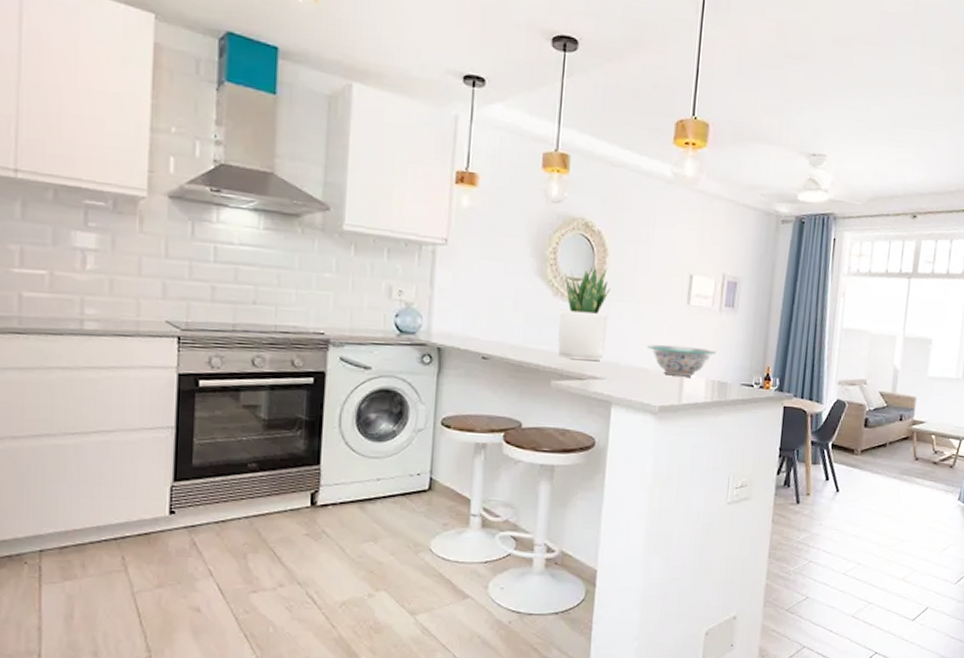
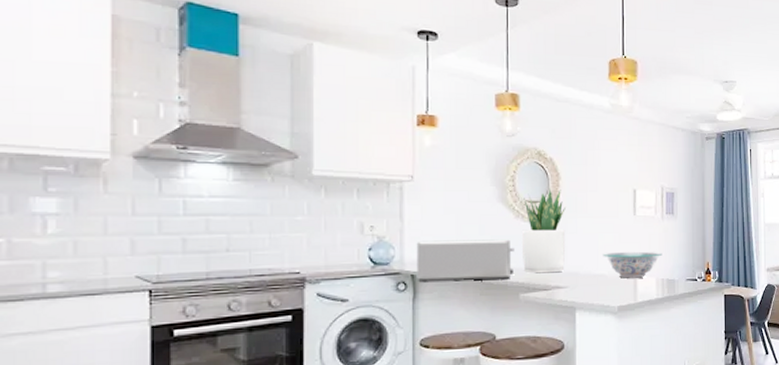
toaster: none [443,311,550,364] -> present [416,239,514,283]

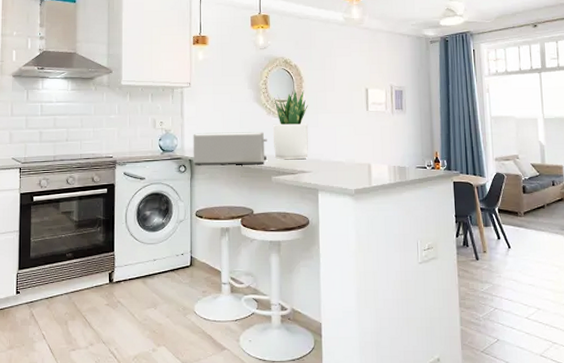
decorative bowl: present [602,251,662,279] -> none [340,142,393,165]

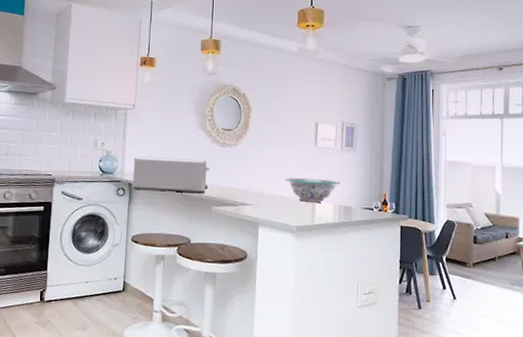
planter: present [273,89,309,160] -> none [216,119,254,192]
decorative bowl: none [340,142,393,165] -> present [285,177,340,203]

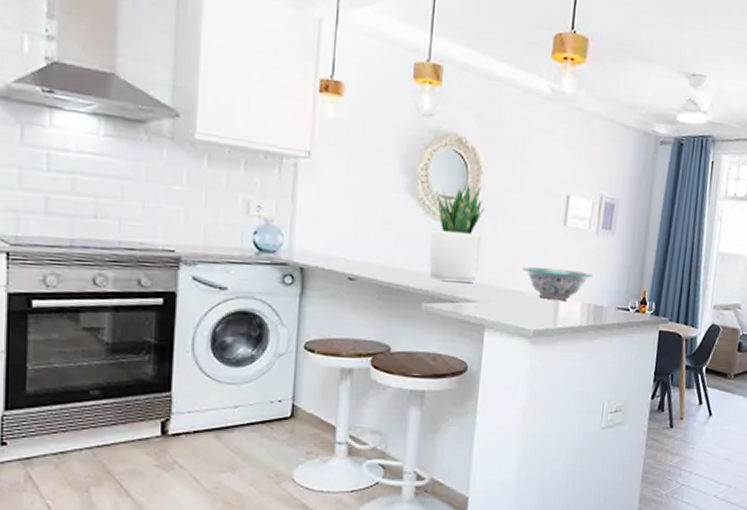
toaster: present [132,156,210,194] -> none [306,229,421,285]
planter: none [216,119,254,192] -> present [429,183,485,284]

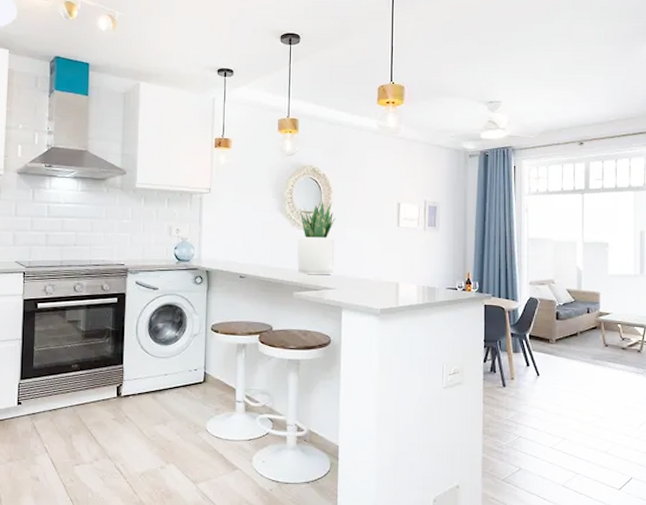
decorative bowl: present [522,266,592,301] -> none [367,259,424,284]

